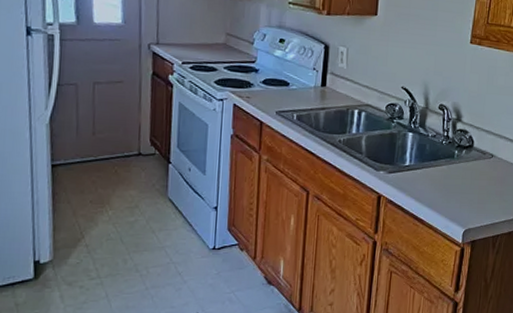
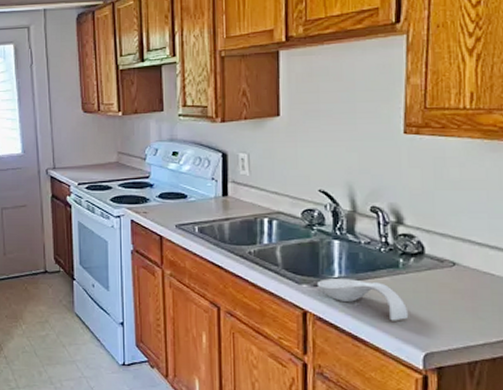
spoon rest: none [391,165,457,203] -> present [316,277,409,321]

